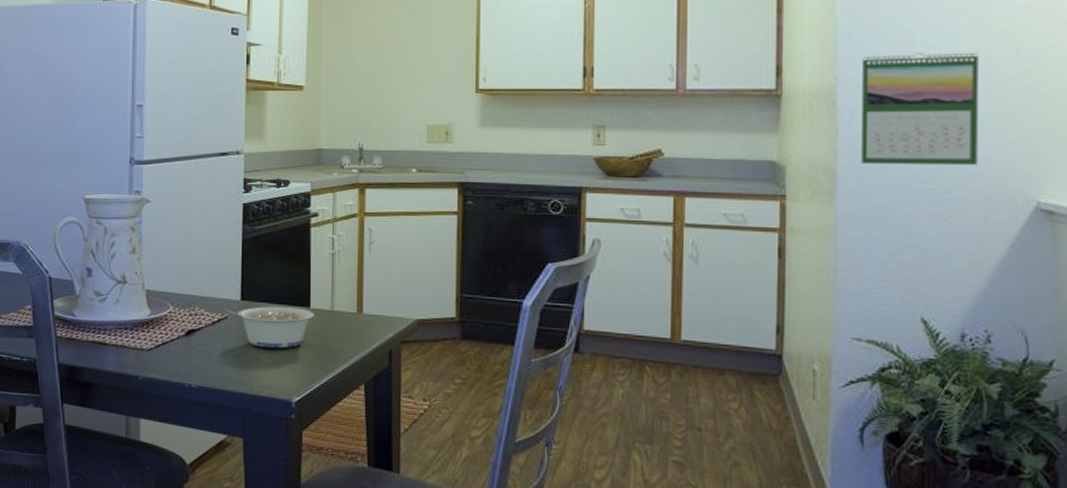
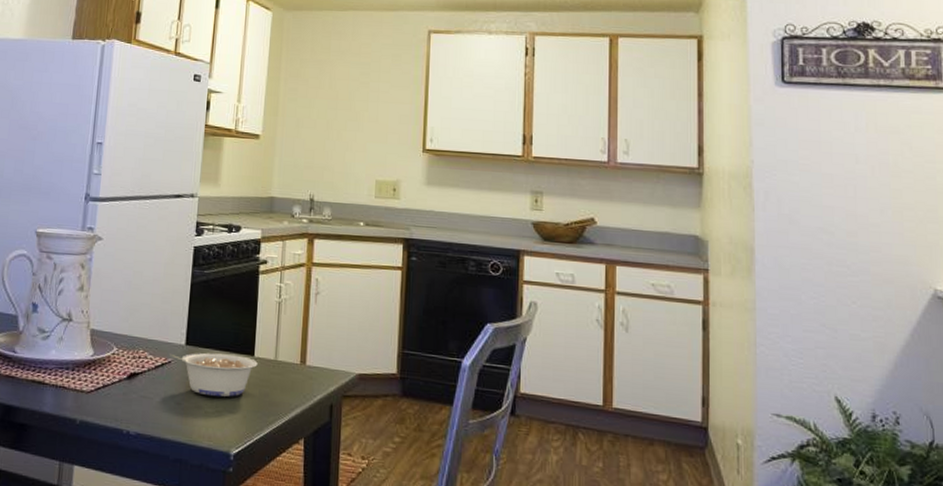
calendar: present [861,52,979,166] -> none [775,142,880,252]

